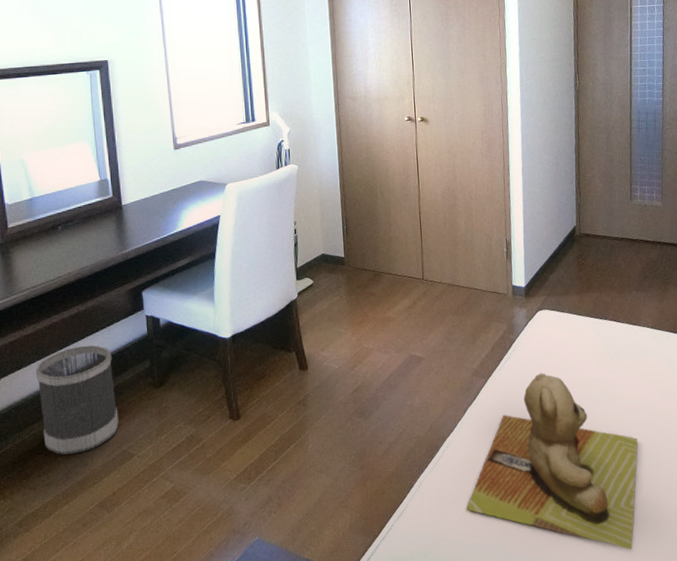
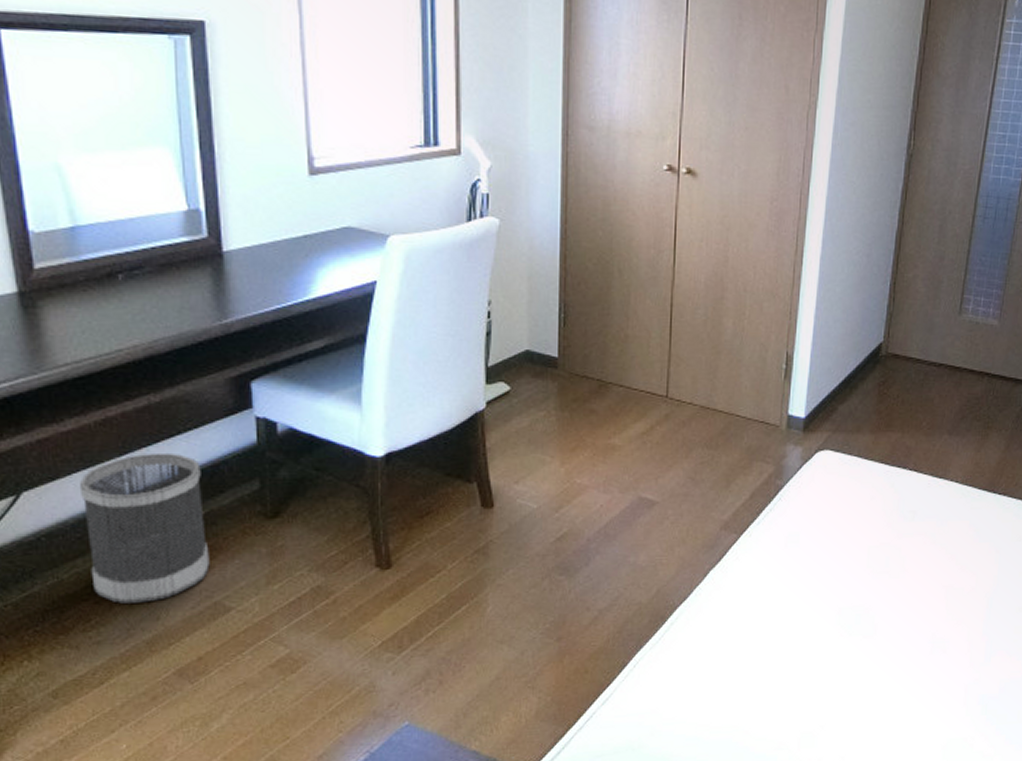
teddy bear: present [466,373,638,550] -> none [693,531,923,750]

